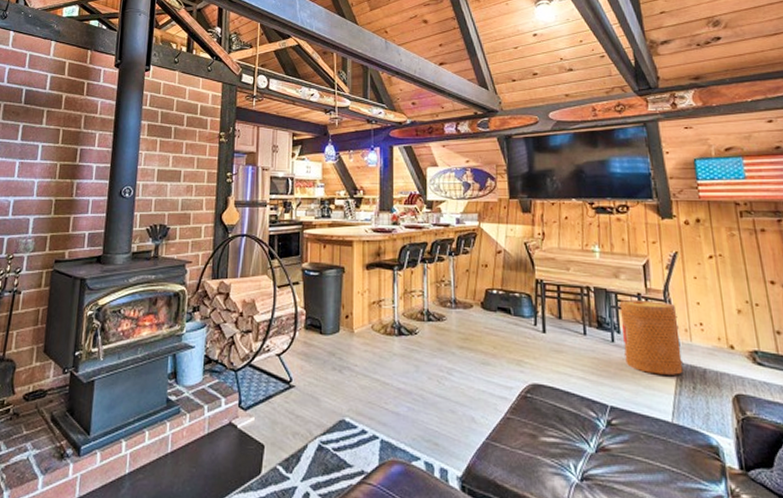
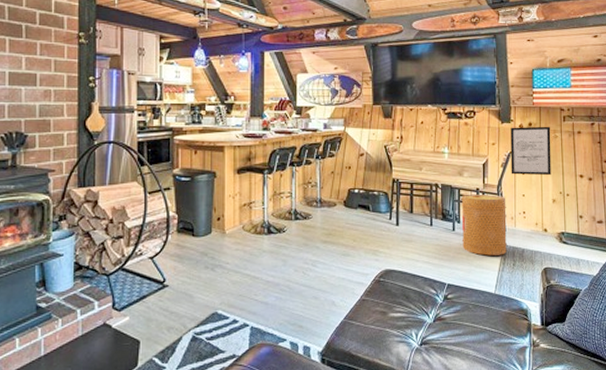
wall art: none [673,222,732,281] -> present [510,126,551,176]

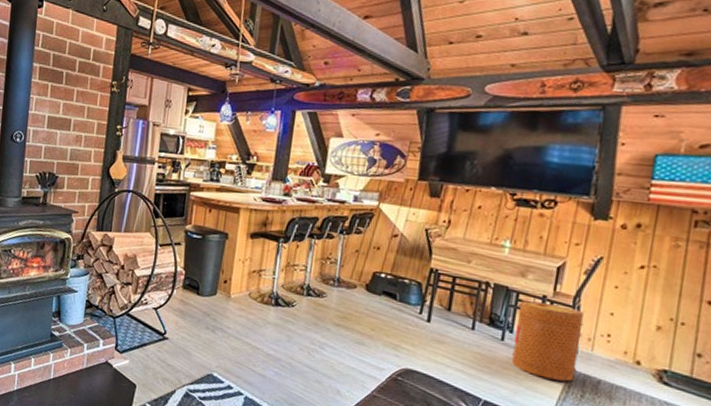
wall art: present [510,126,551,176] -> none [597,226,672,296]

